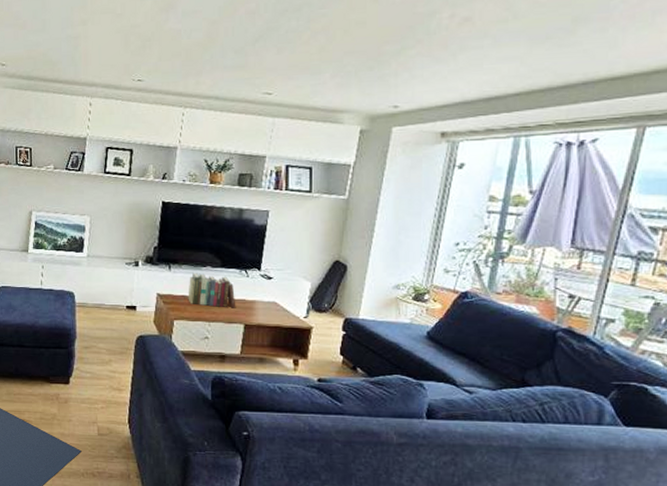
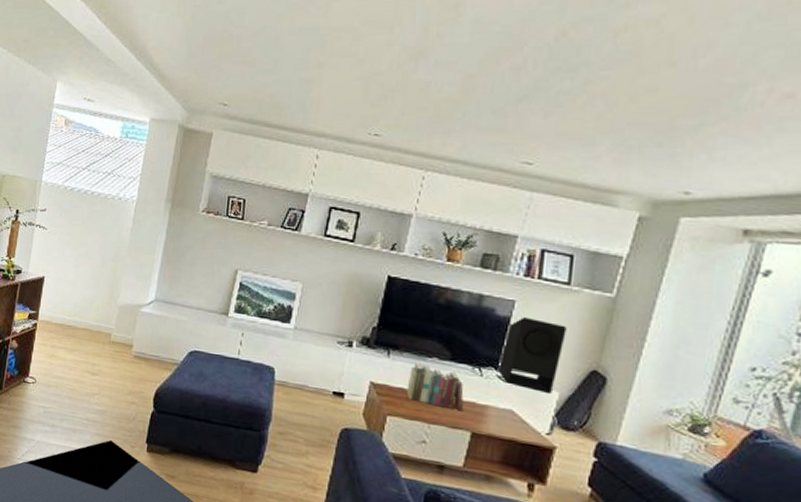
speaker: none [260,224,312,284] -> present [497,317,567,393]

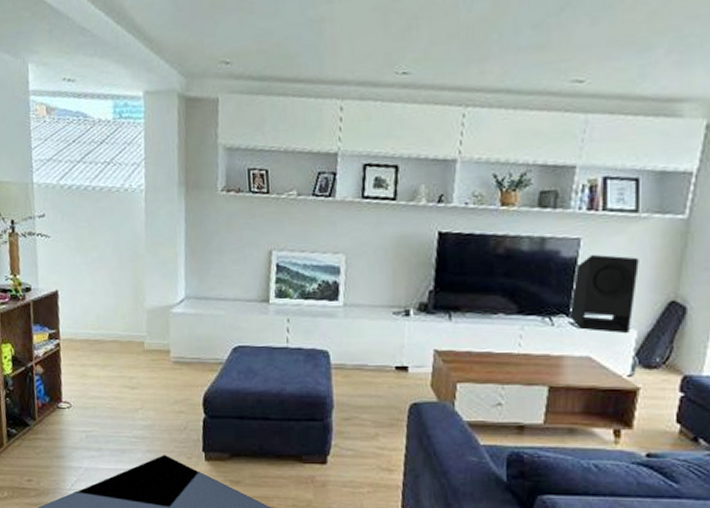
books: present [406,362,464,412] -> none [474,321,538,366]

